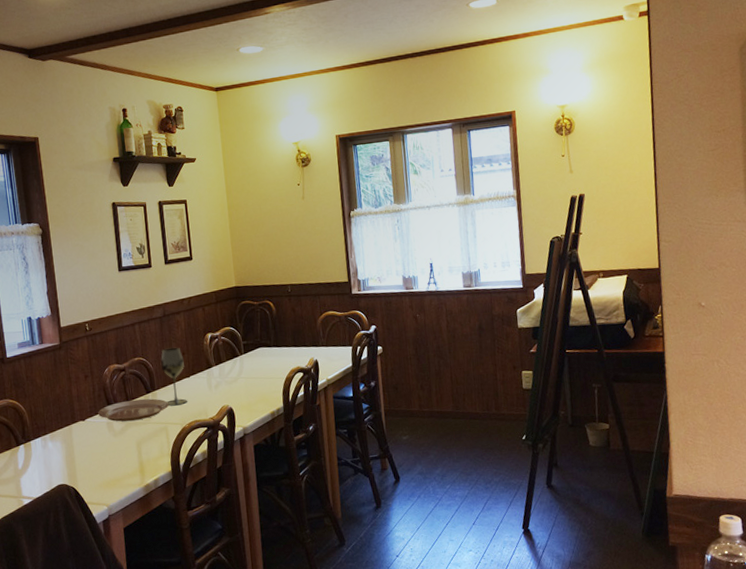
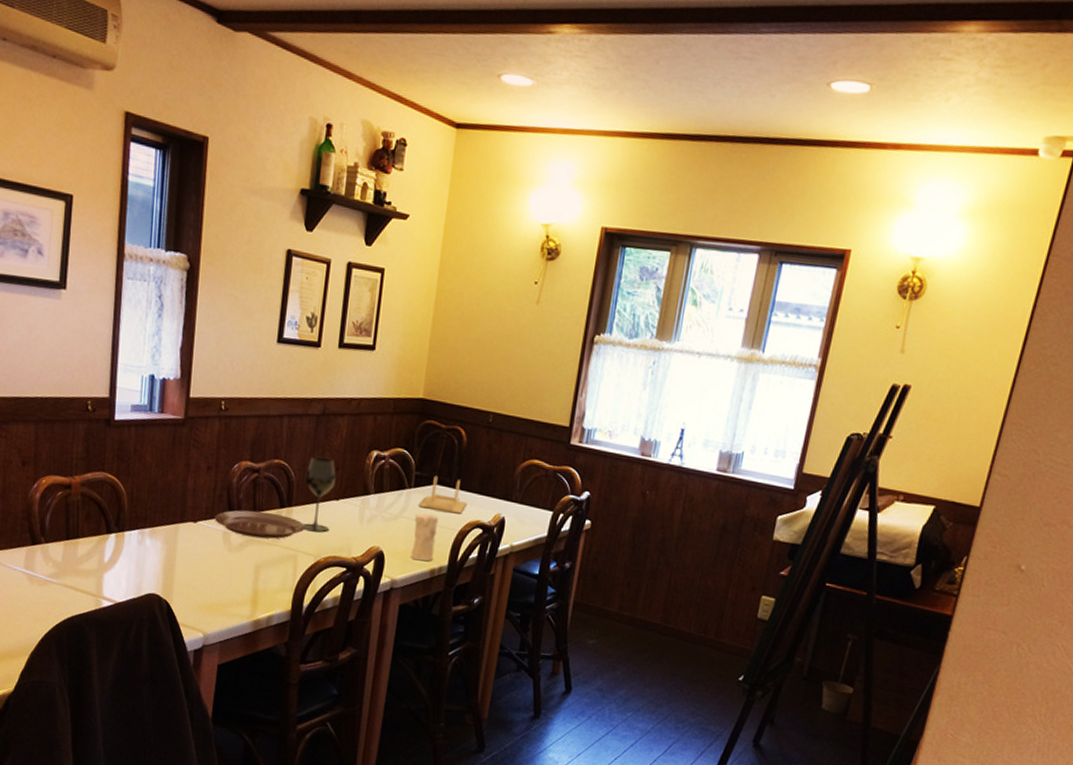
napkin holder: none [250,340,287,368] -> present [418,476,468,514]
candle: none [250,370,271,408] -> present [411,513,439,562]

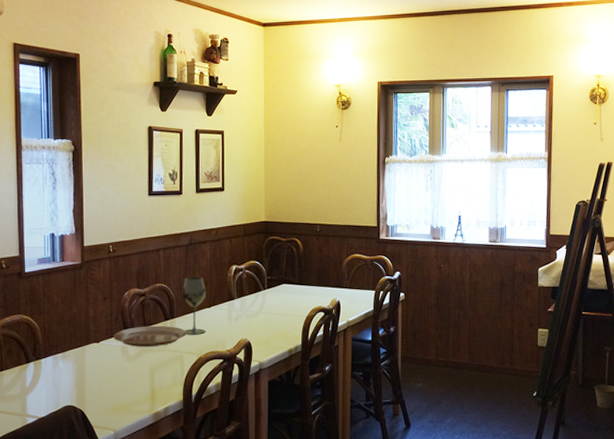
candle: present [411,513,439,562] -> none [271,307,290,344]
napkin holder: present [418,476,468,514] -> none [272,277,310,304]

